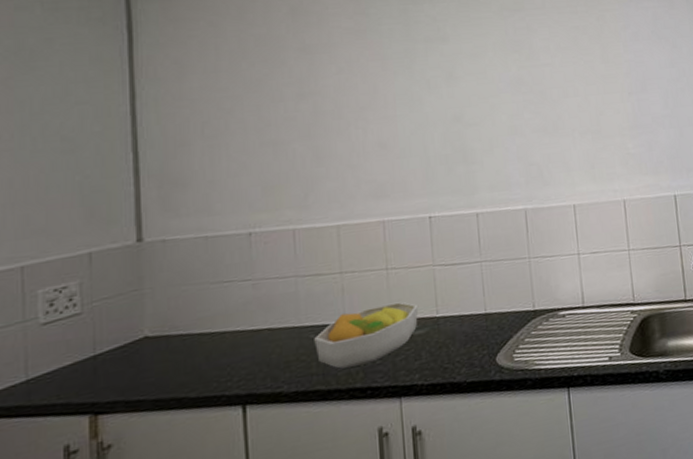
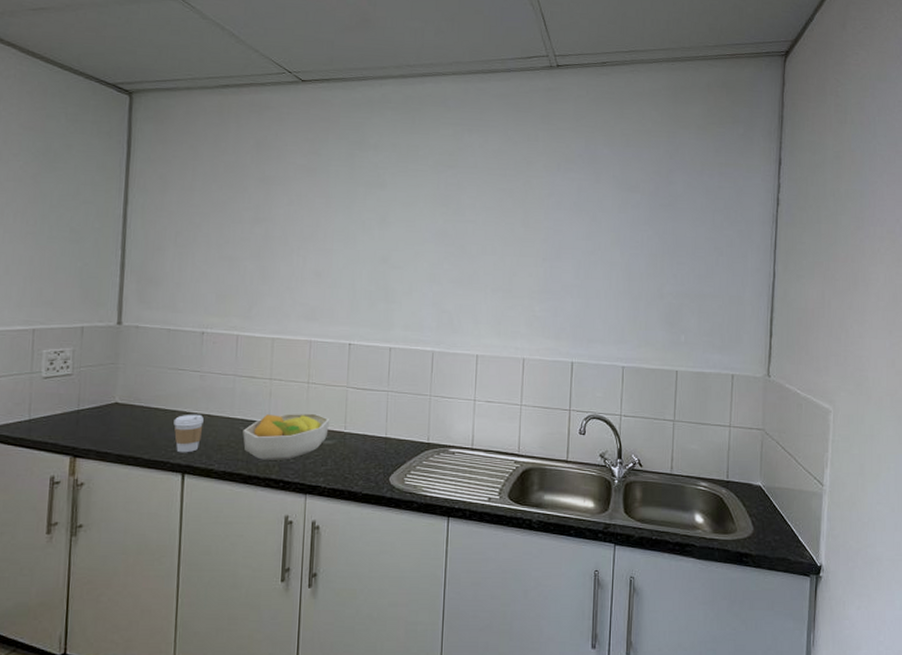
coffee cup: none [224,329,263,382] -> present [174,414,204,453]

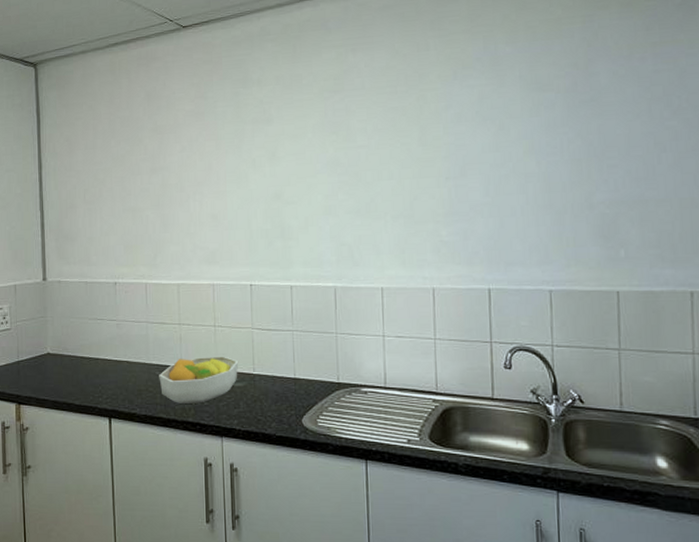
coffee cup: present [174,414,204,453] -> none [98,361,123,398]

